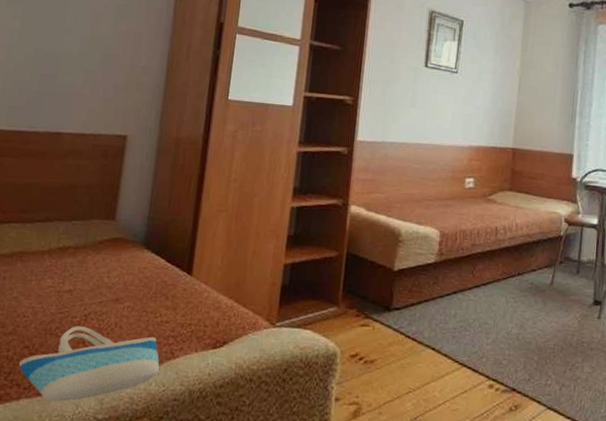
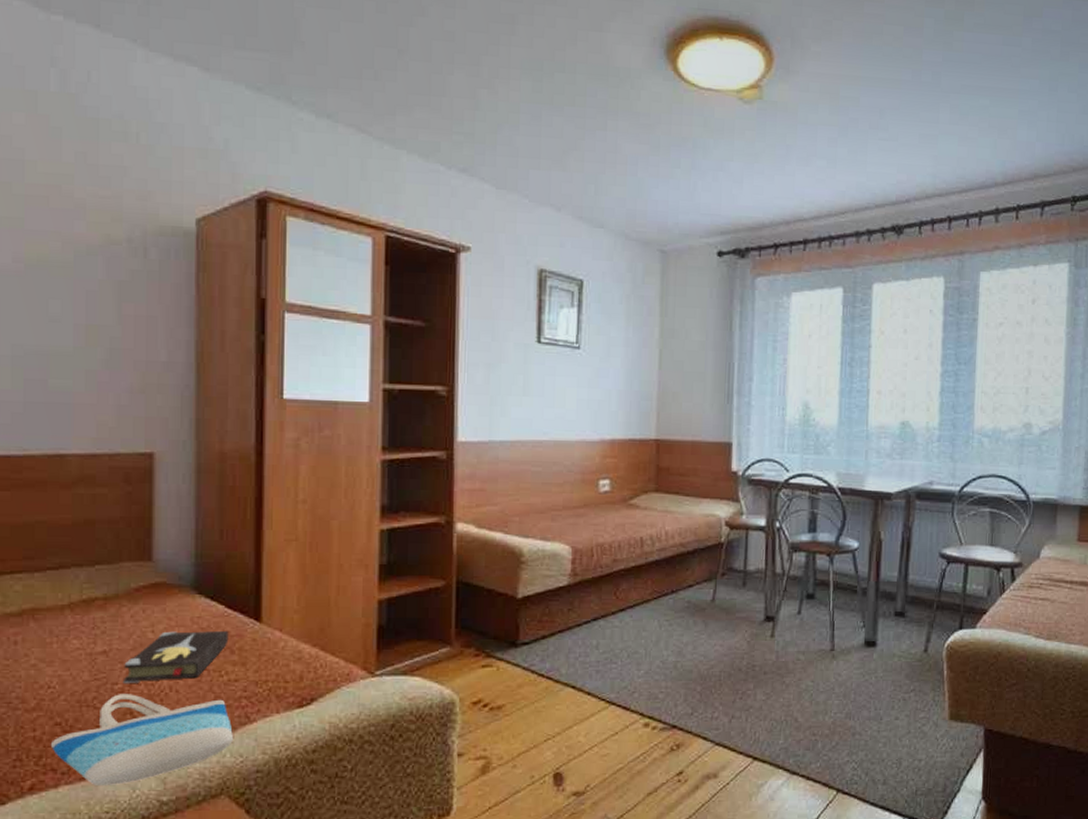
hardback book: none [80,277,166,319] -> present [122,630,229,684]

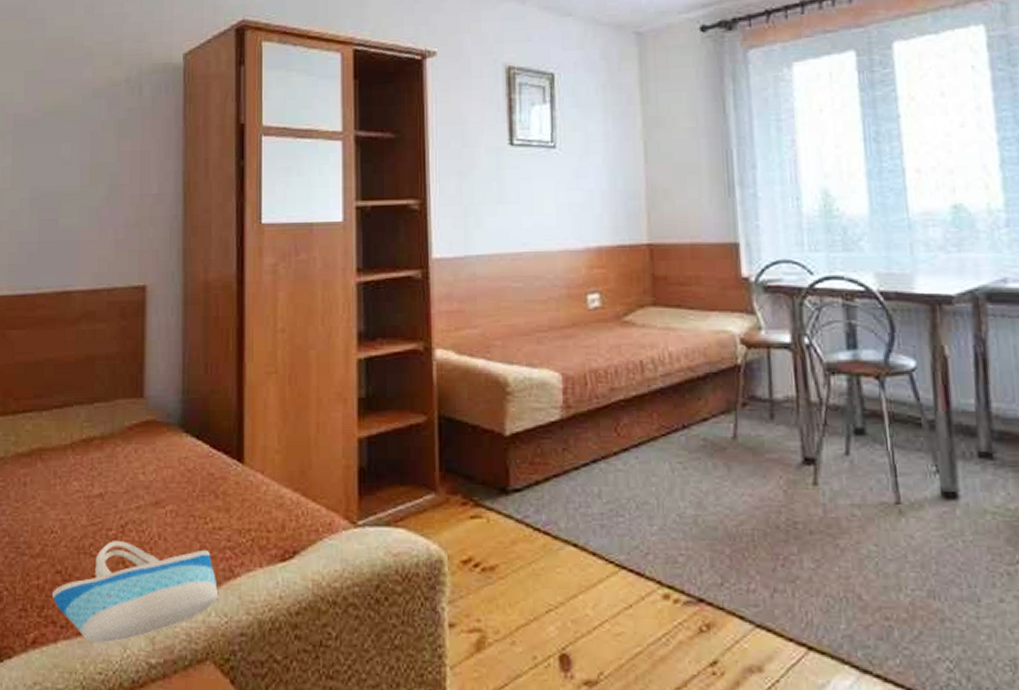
hardback book: present [122,630,229,684] -> none [116,472,213,530]

